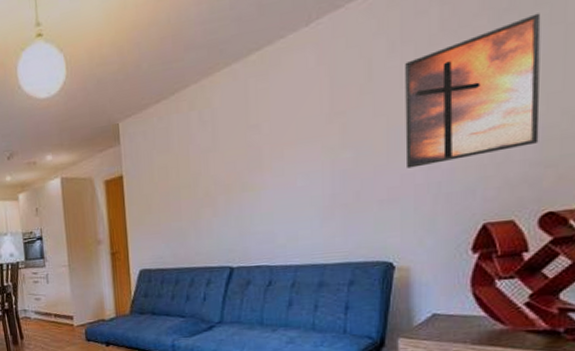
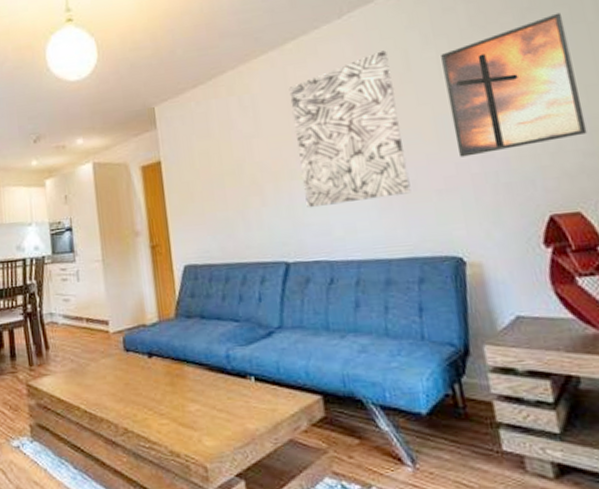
wall art: none [248,60,354,218] -> present [289,50,411,208]

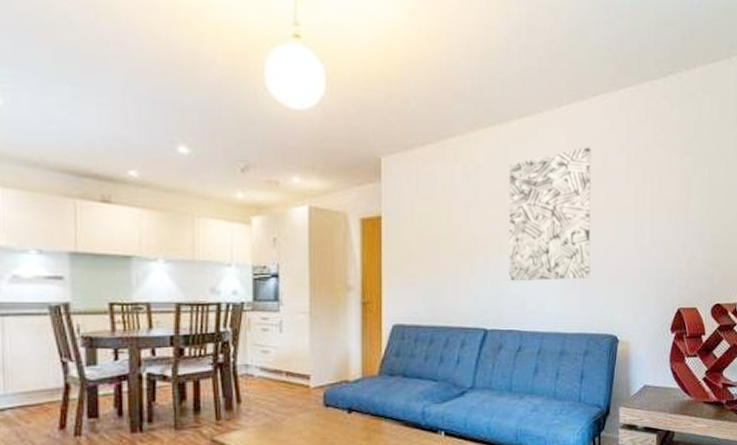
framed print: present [441,12,588,157] -> none [628,145,713,253]

